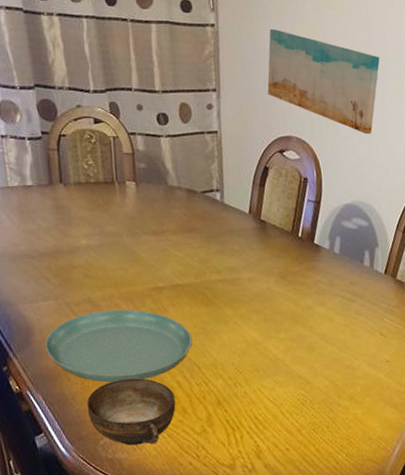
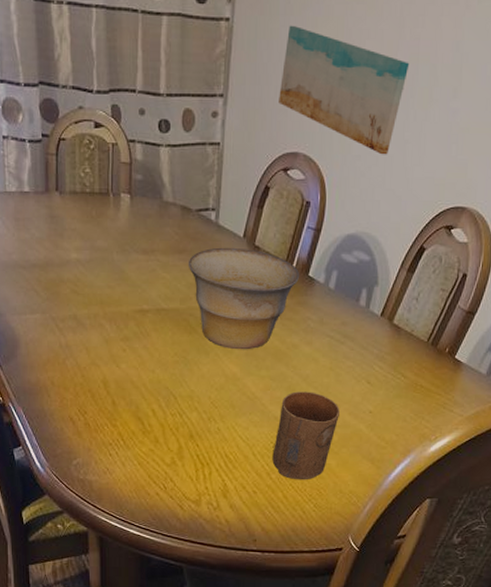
saucer: present [44,309,192,383] -> none [29,329,171,405]
cup: present [86,378,176,446] -> none [63,401,148,470]
bowl: none [198,223,306,317] -> present [188,247,299,350]
cup: none [300,348,359,433] -> present [272,391,340,481]

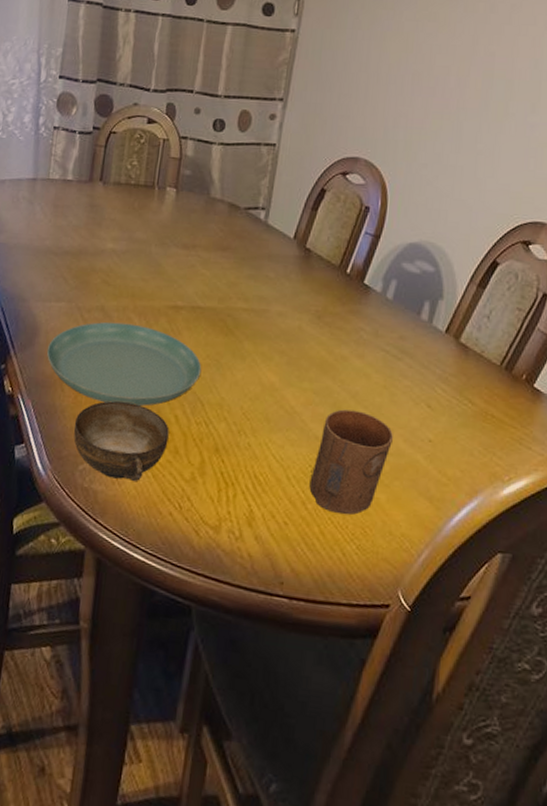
saucer: none [29,329,171,405] -> present [46,322,202,407]
cup: none [63,401,148,470] -> present [73,401,169,482]
bowl: present [188,247,299,350] -> none [230,247,353,358]
wall art: present [279,25,410,155] -> none [341,38,483,165]

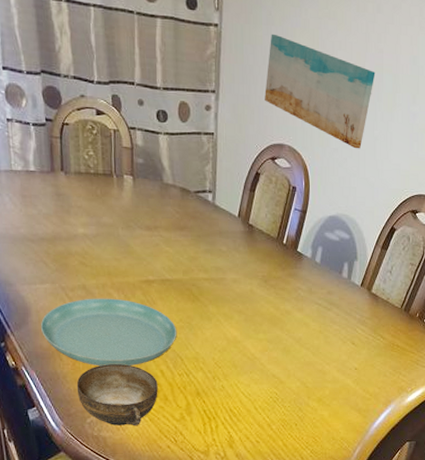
cup: present [309,409,393,516] -> none [272,352,329,430]
wall art: none [341,38,483,165] -> present [265,33,375,149]

